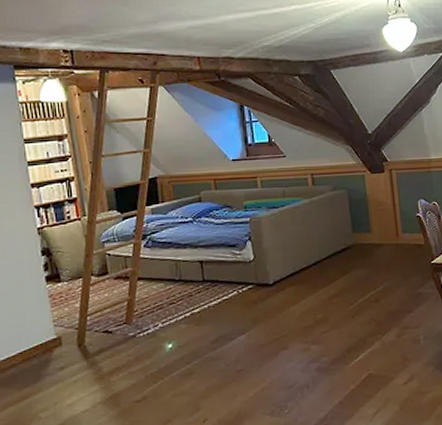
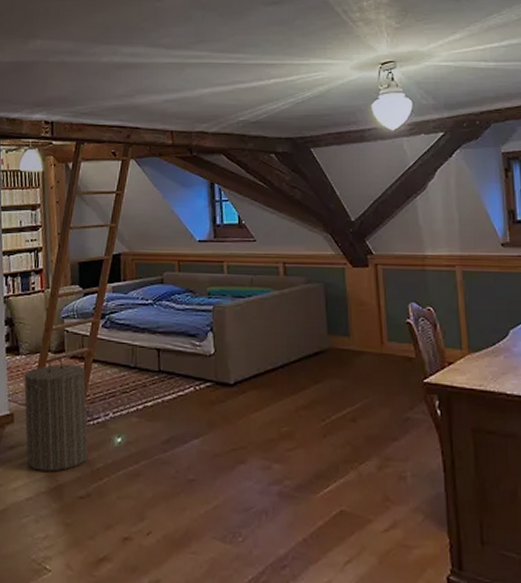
laundry hamper: none [68,280,141,385] -> present [24,357,89,472]

